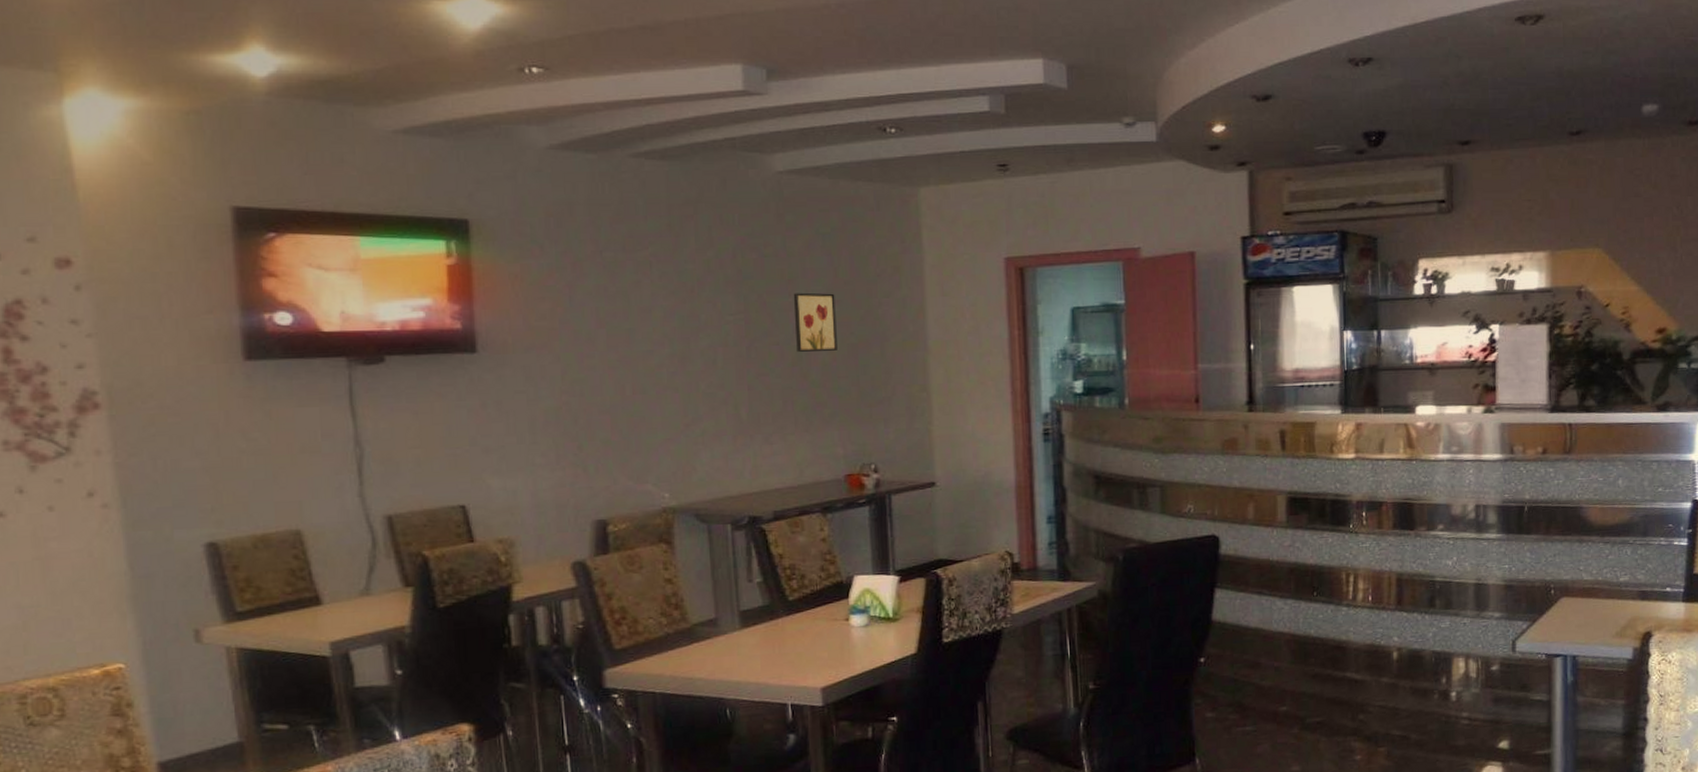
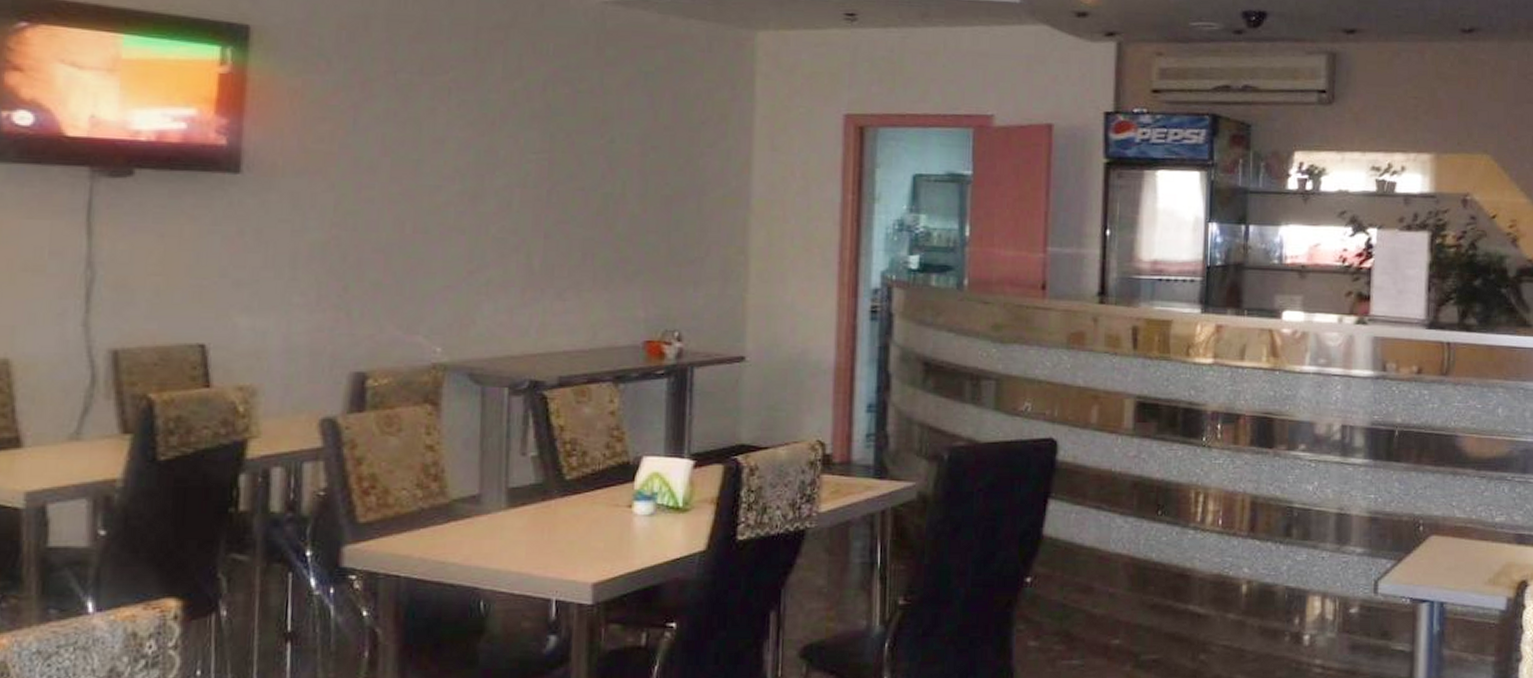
wall art: present [793,292,837,352] -> none [603,134,652,202]

